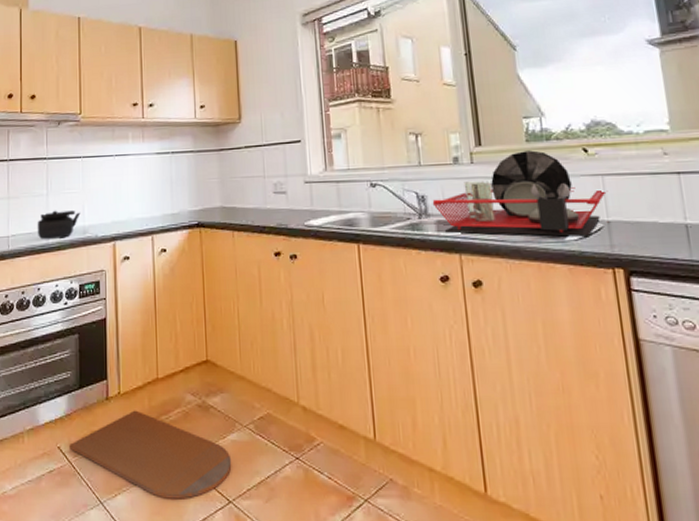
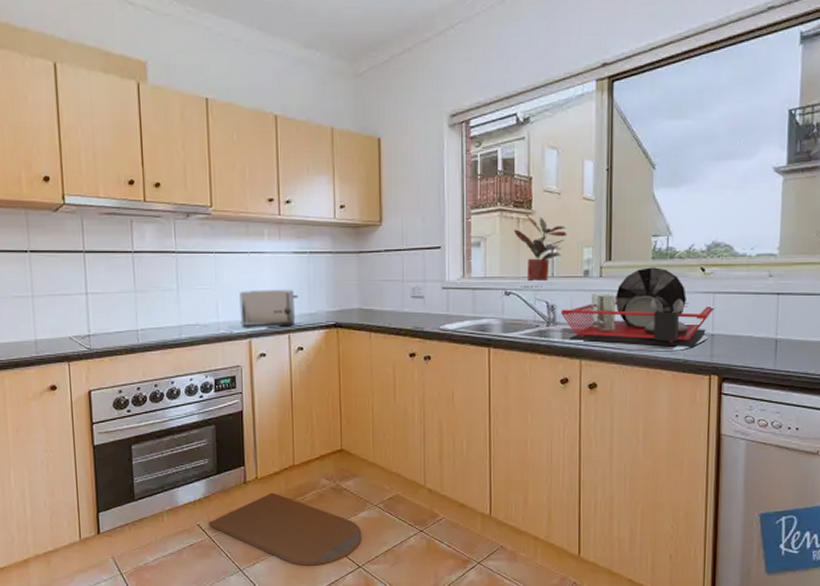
kettle: present [37,210,81,240] -> none [167,306,214,335]
toaster: none [105,189,161,232] -> present [239,289,298,330]
potted plant: none [373,103,431,172] -> present [513,214,567,282]

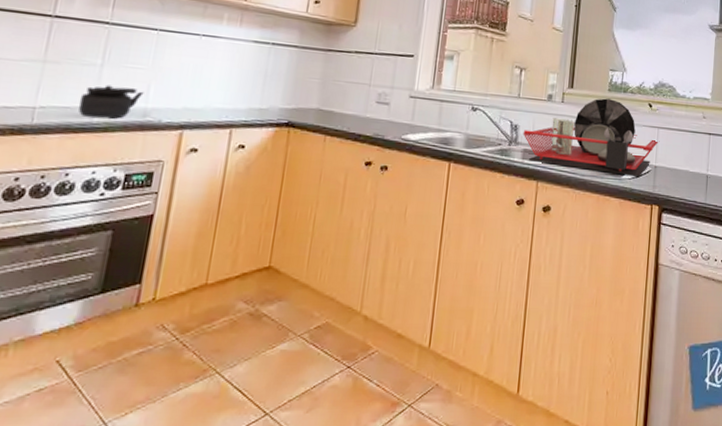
kettle: none [167,306,214,335] -> present [78,85,144,119]
door mat: present [209,492,362,566] -> none [73,318,277,415]
toaster: present [239,289,298,330] -> none [174,75,250,121]
potted plant: present [513,214,567,282] -> none [486,34,536,102]

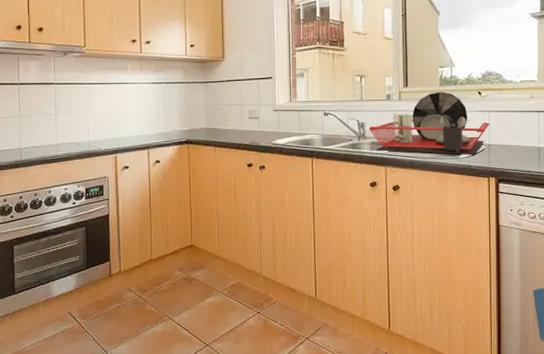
kettle: present [78,85,144,119] -> none [47,127,86,152]

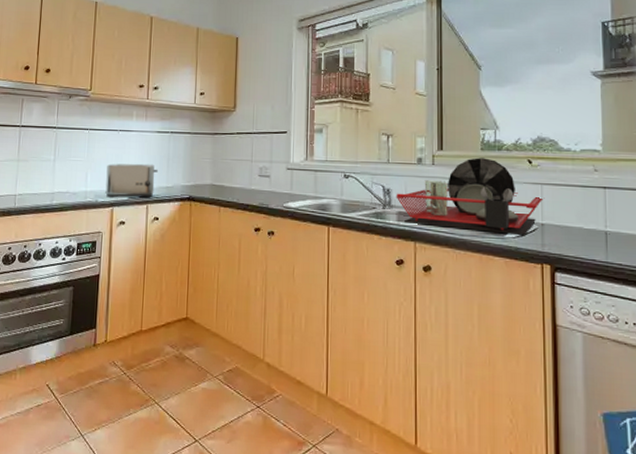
toaster: none [107,112,156,147] -> present [105,163,158,199]

